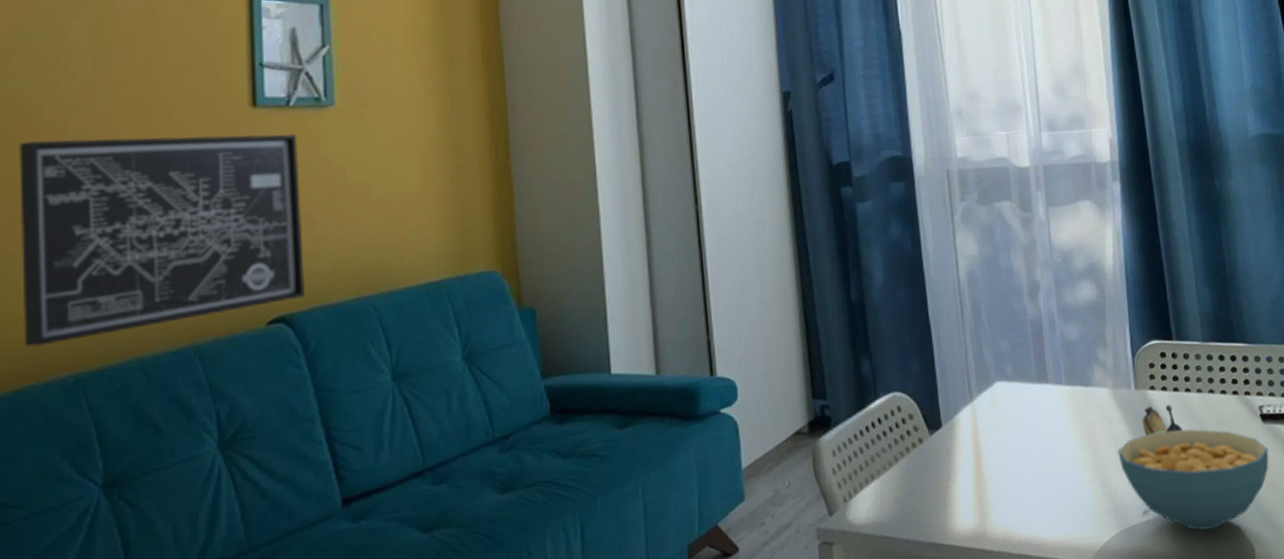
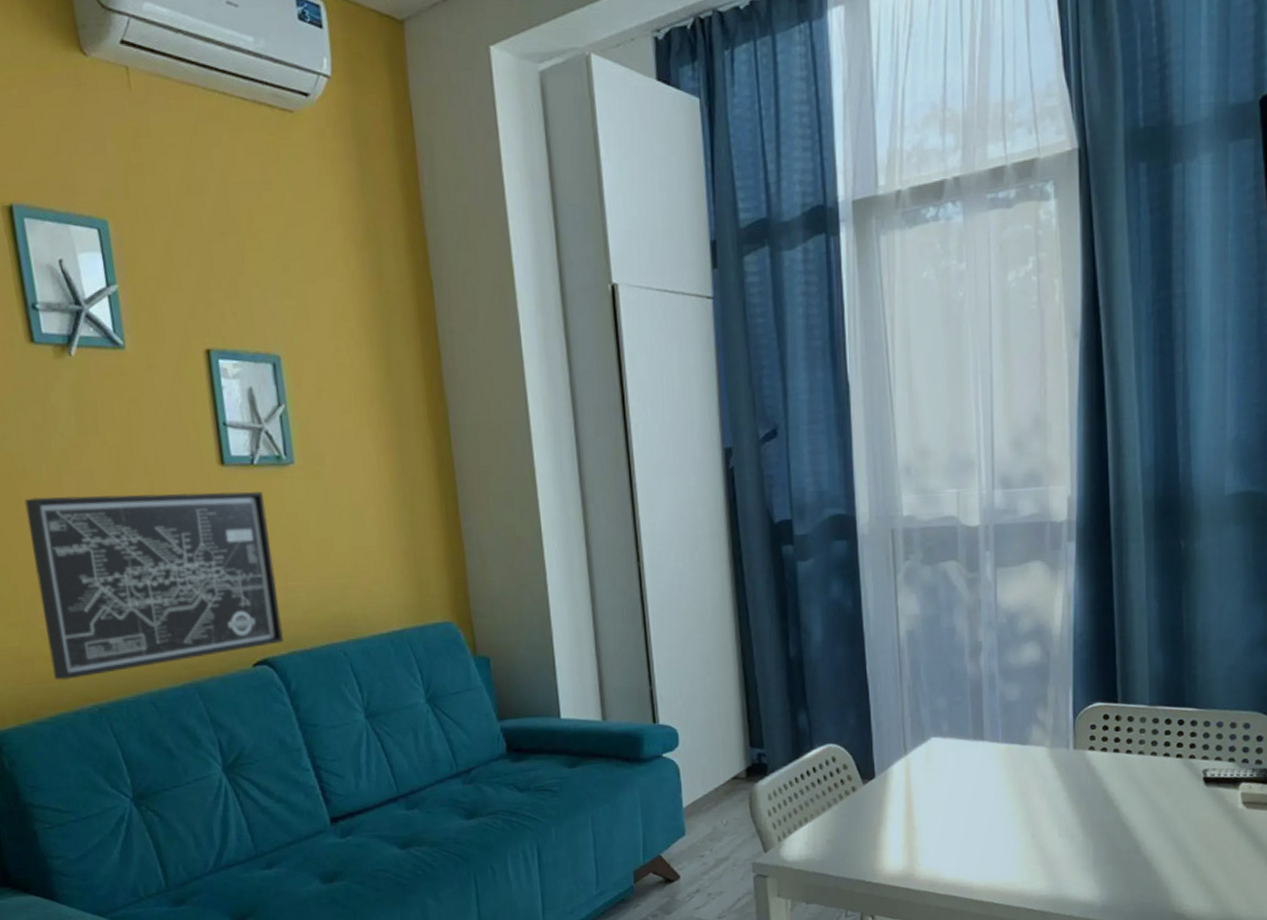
cereal bowl: present [1117,429,1269,531] -> none [1050,789,1208,883]
banana: present [1142,404,1184,436] -> none [1078,764,1121,794]

